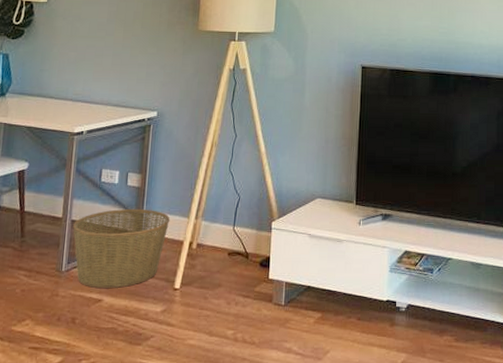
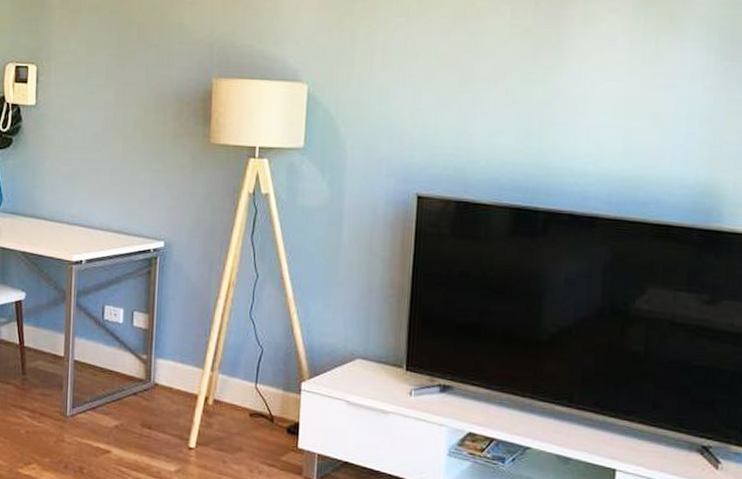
basket: present [73,208,170,289] -> none [76,352,183,440]

